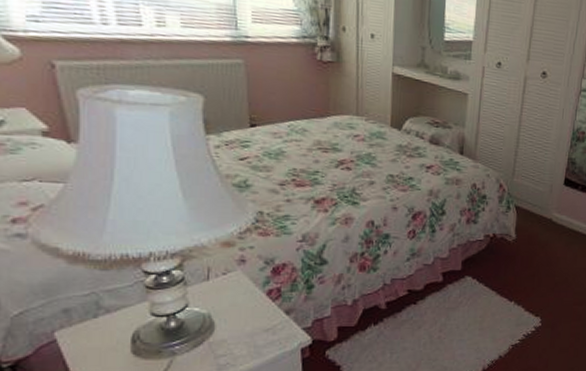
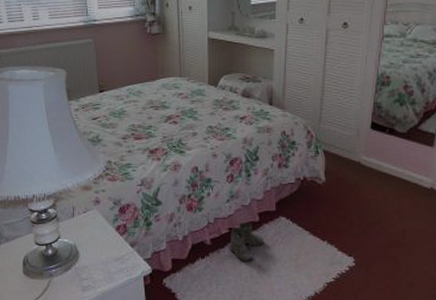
boots: none [406,283,448,326] -> present [228,222,264,262]

